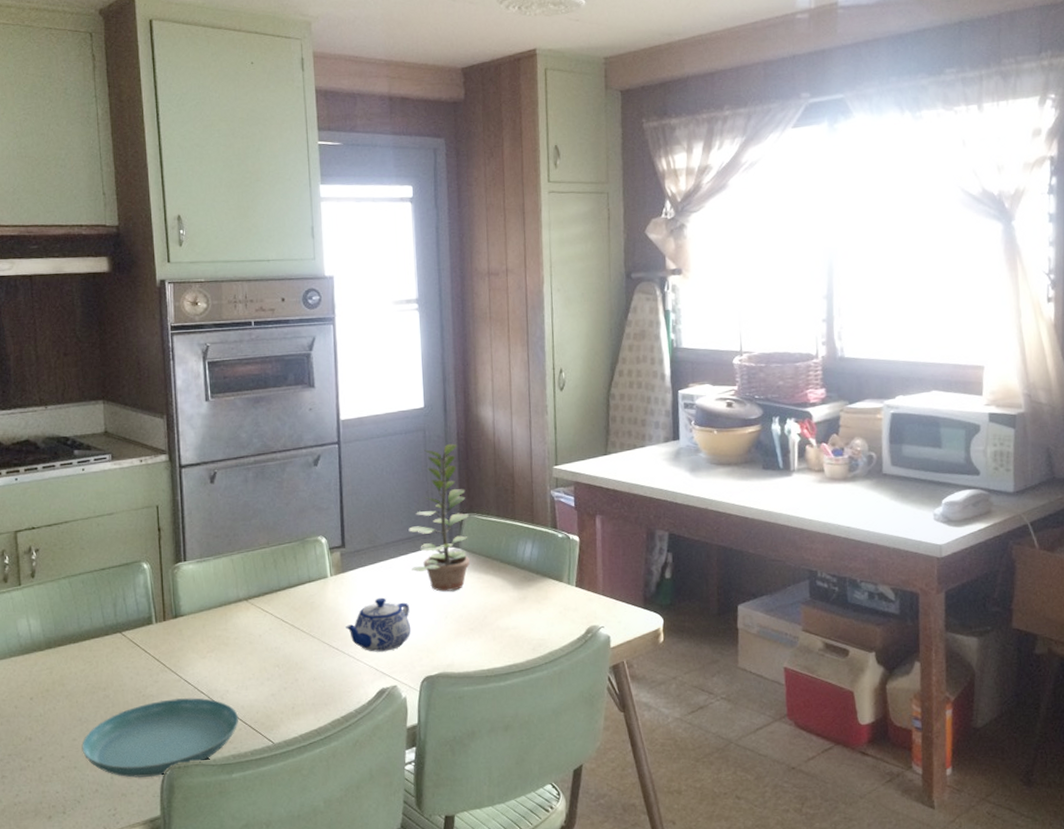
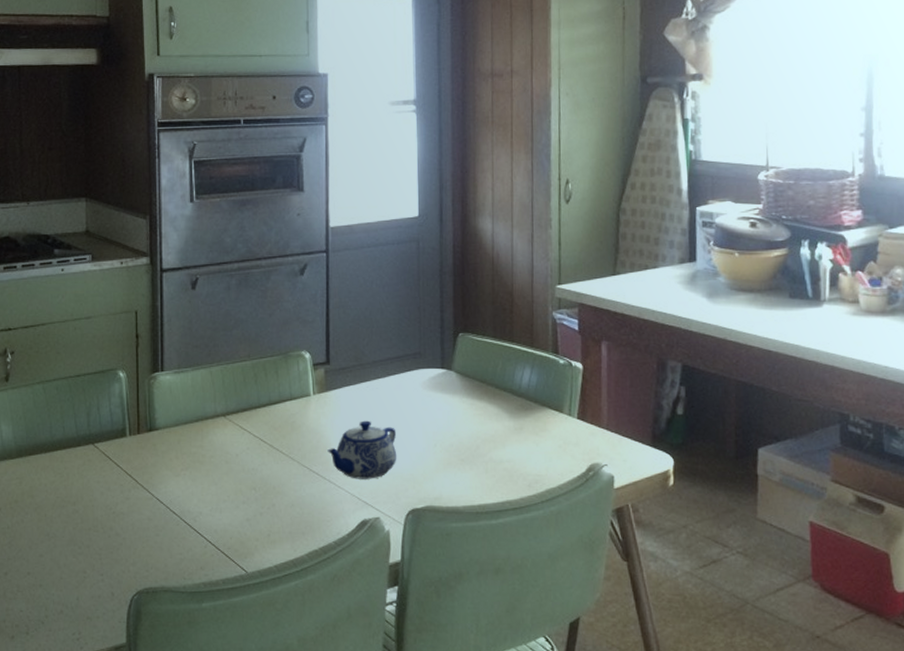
saucer: present [82,697,239,778] -> none [48,517,212,602]
plant: present [408,443,470,592] -> none [398,256,464,417]

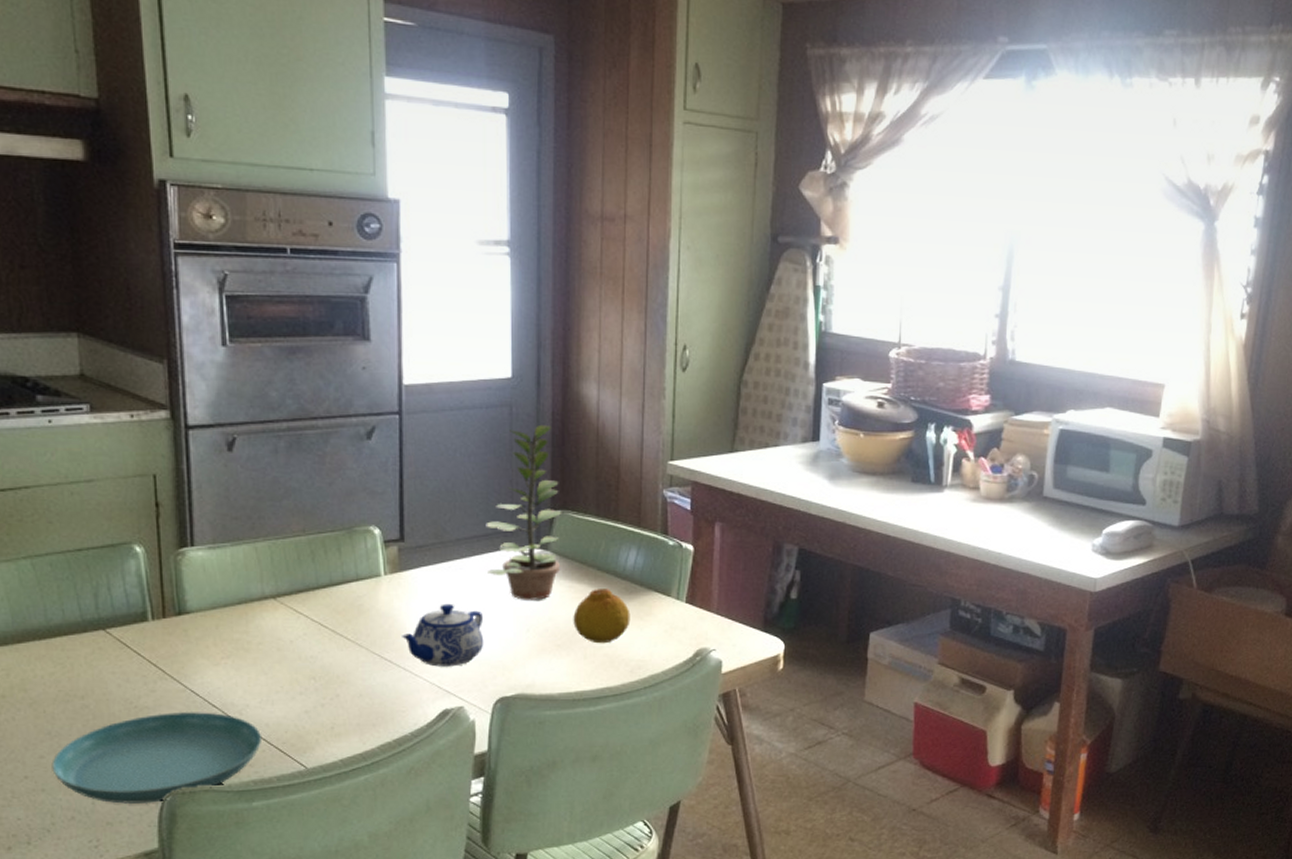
saucer: none [48,517,212,602] -> present [51,711,263,805]
plant: none [398,256,464,417] -> present [485,424,562,600]
fruit: none [475,406,527,459] -> present [573,589,630,644]

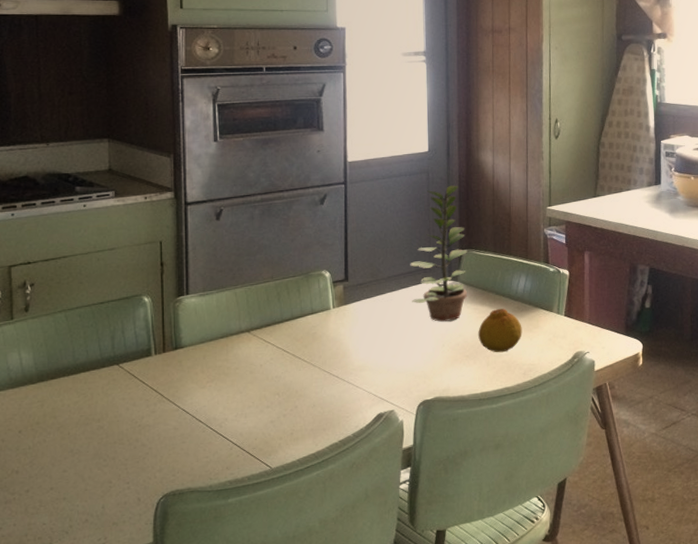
saucer: present [51,711,263,805] -> none [72,426,237,507]
teapot: present [402,603,484,667] -> none [346,328,410,379]

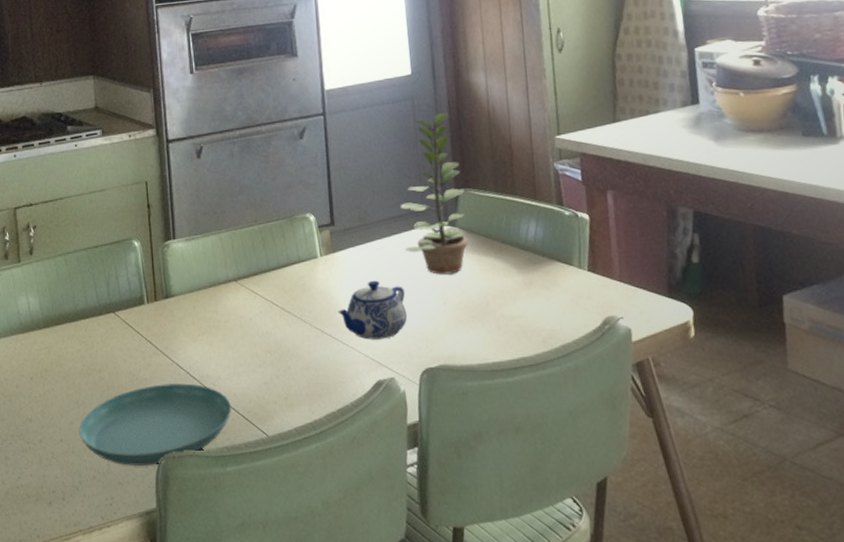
saucer: none [72,426,237,507] -> present [79,382,232,467]
teapot: none [346,328,410,379] -> present [338,280,408,340]
fruit: present [478,309,522,353] -> none [484,260,537,315]

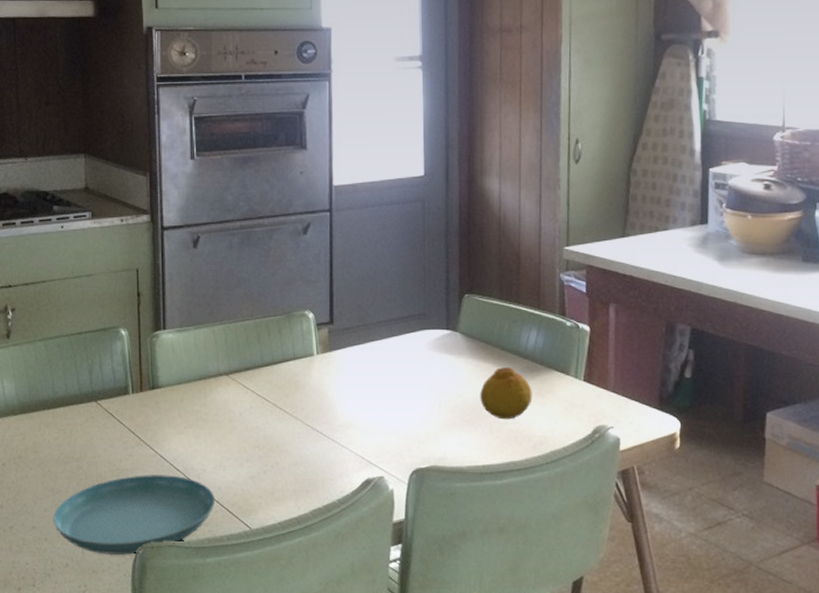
teapot: present [338,280,408,340] -> none [331,381,402,439]
plant: present [400,112,468,275] -> none [402,216,469,378]
fruit: none [484,260,537,315] -> present [480,367,532,420]

